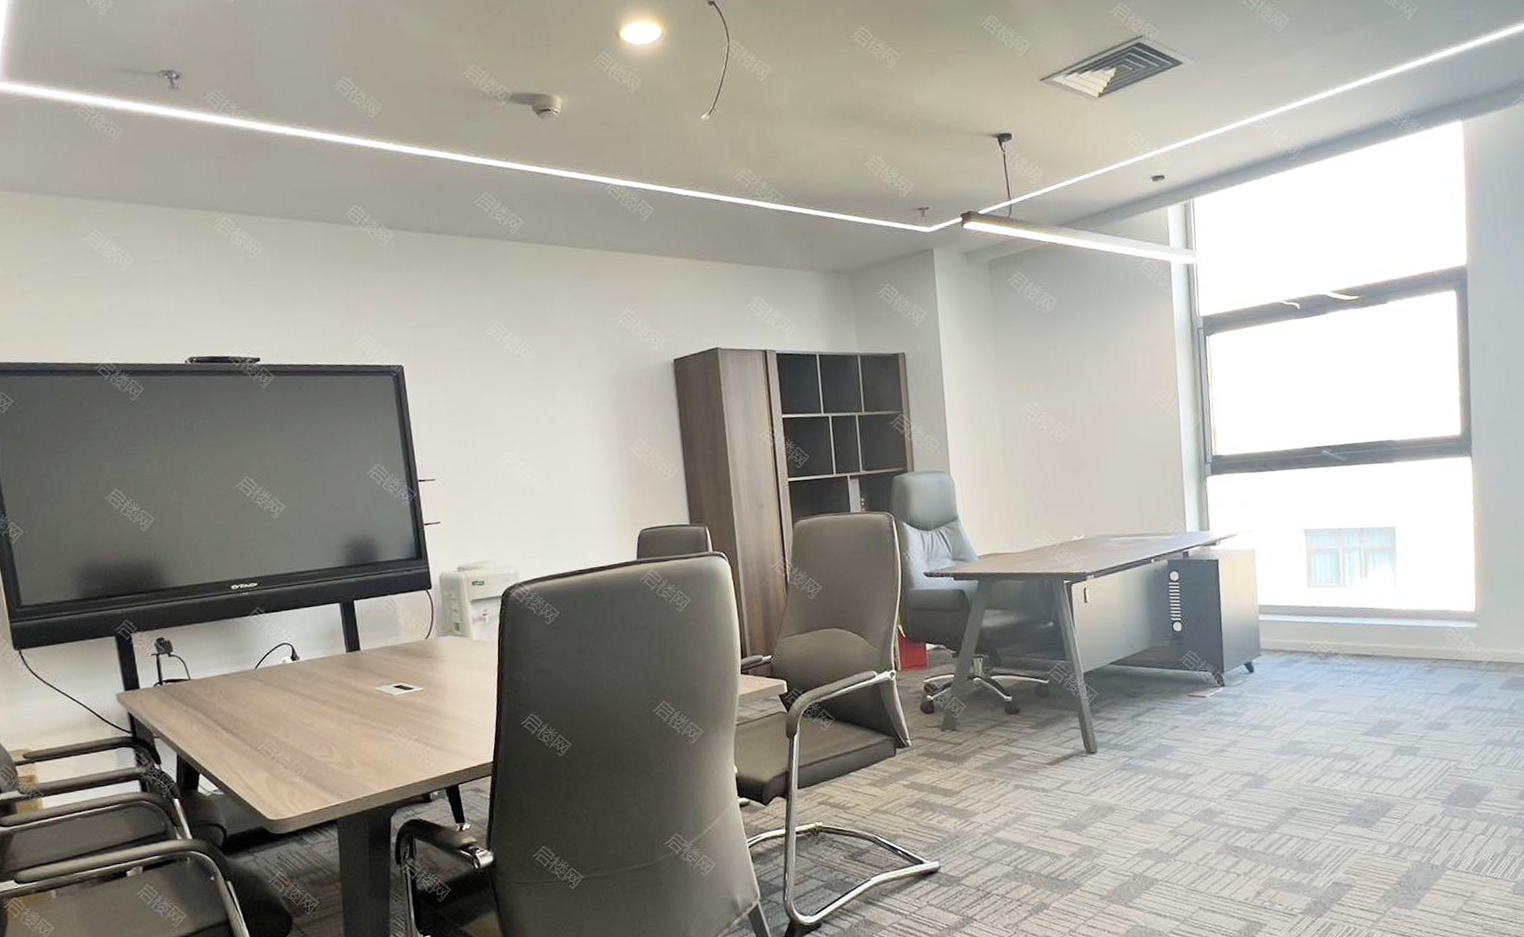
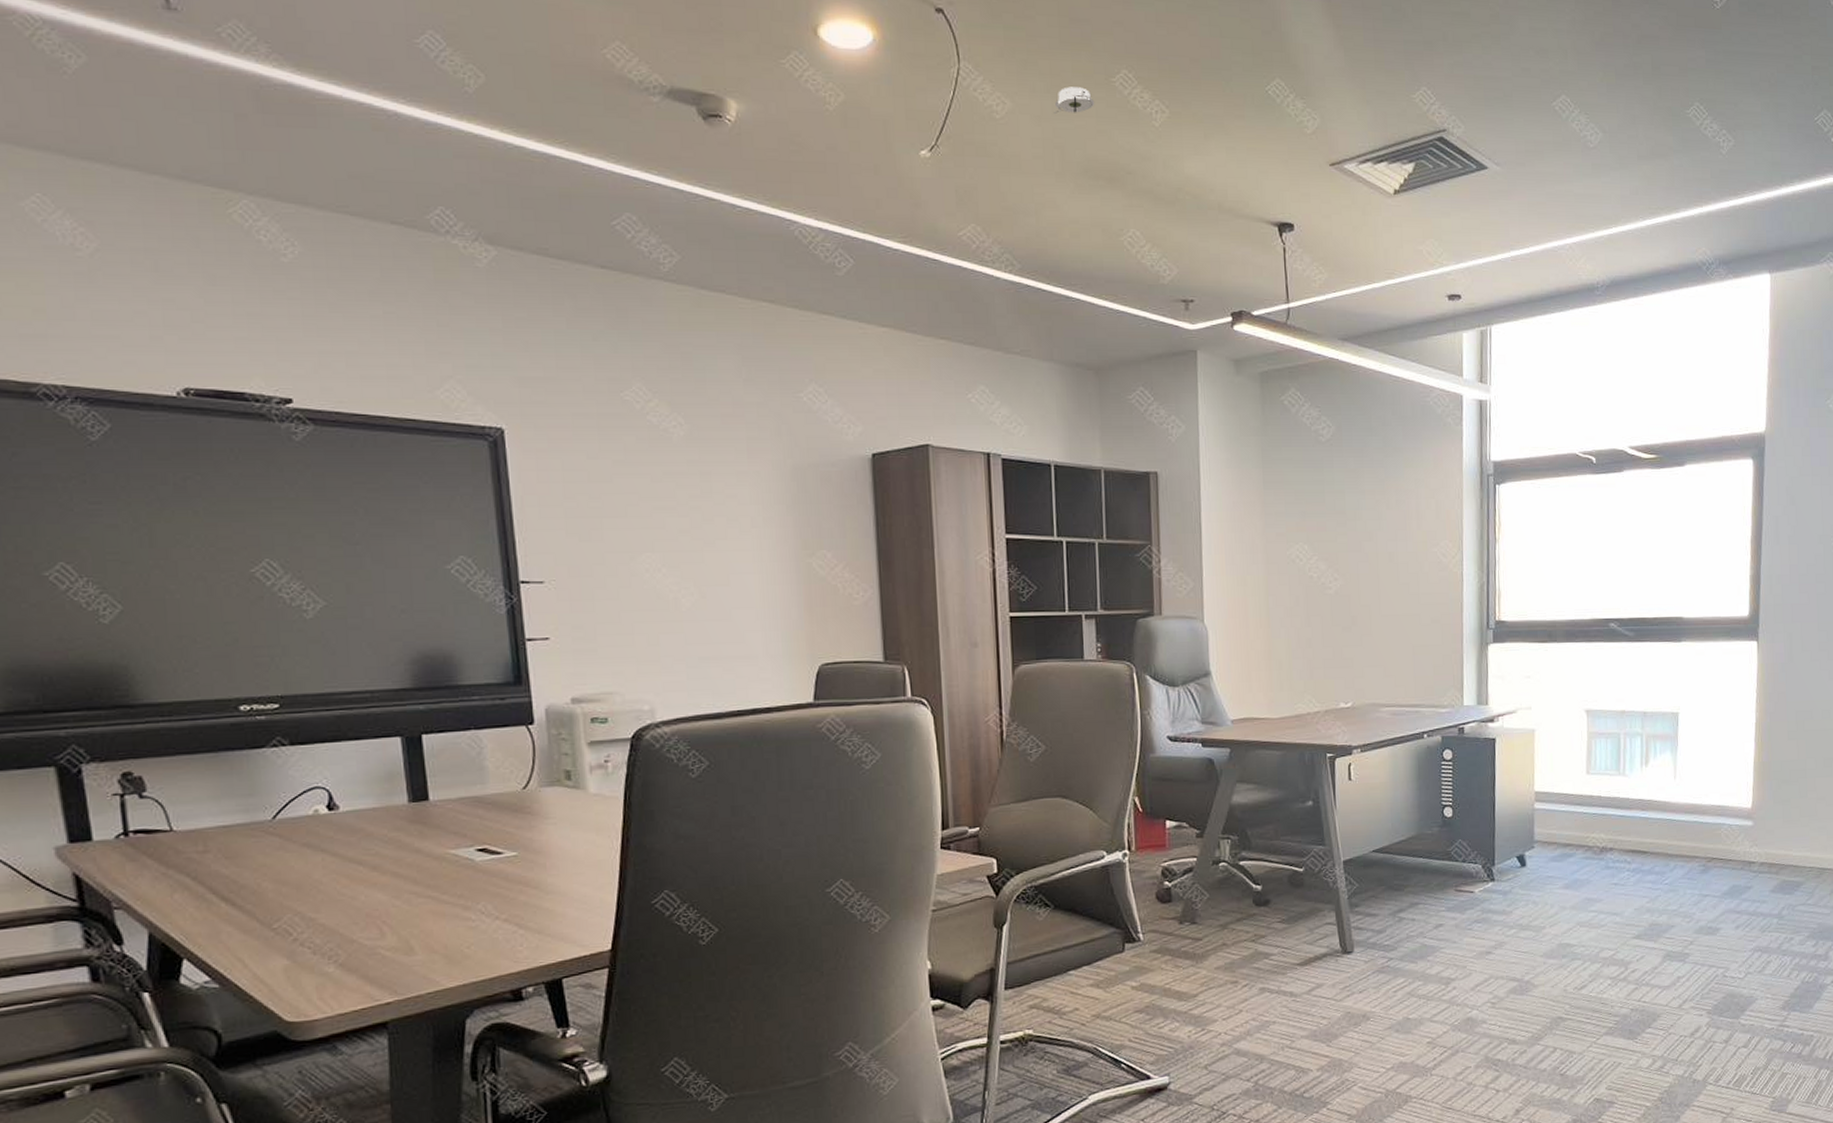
smoke detector: none [805,46,839,71] -> present [1053,86,1095,114]

